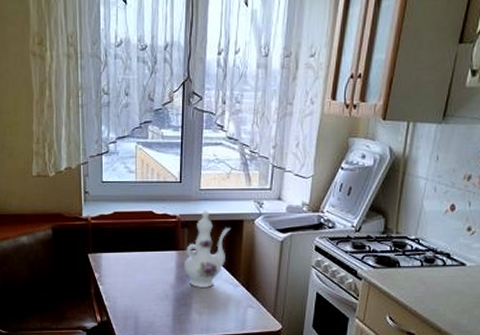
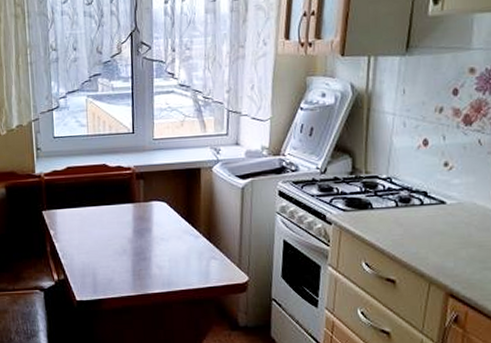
ewer: present [183,210,232,287] -> none [140,160,189,240]

